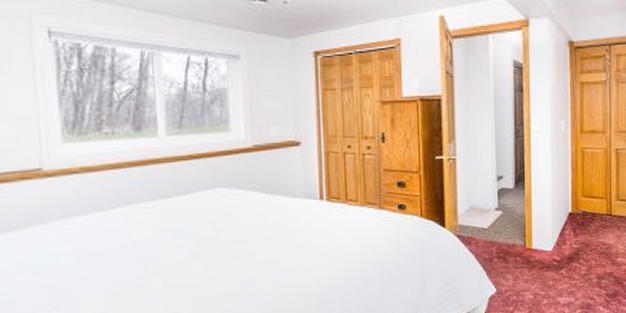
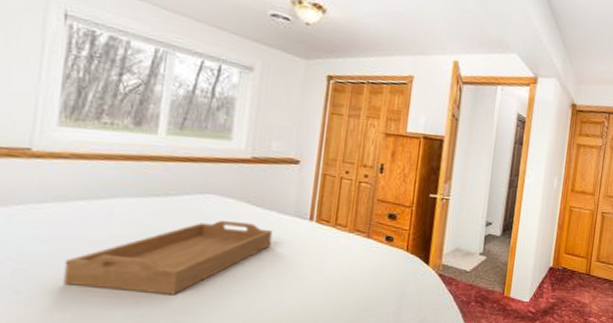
serving tray: none [94,211,287,295] -> present [63,220,273,295]

